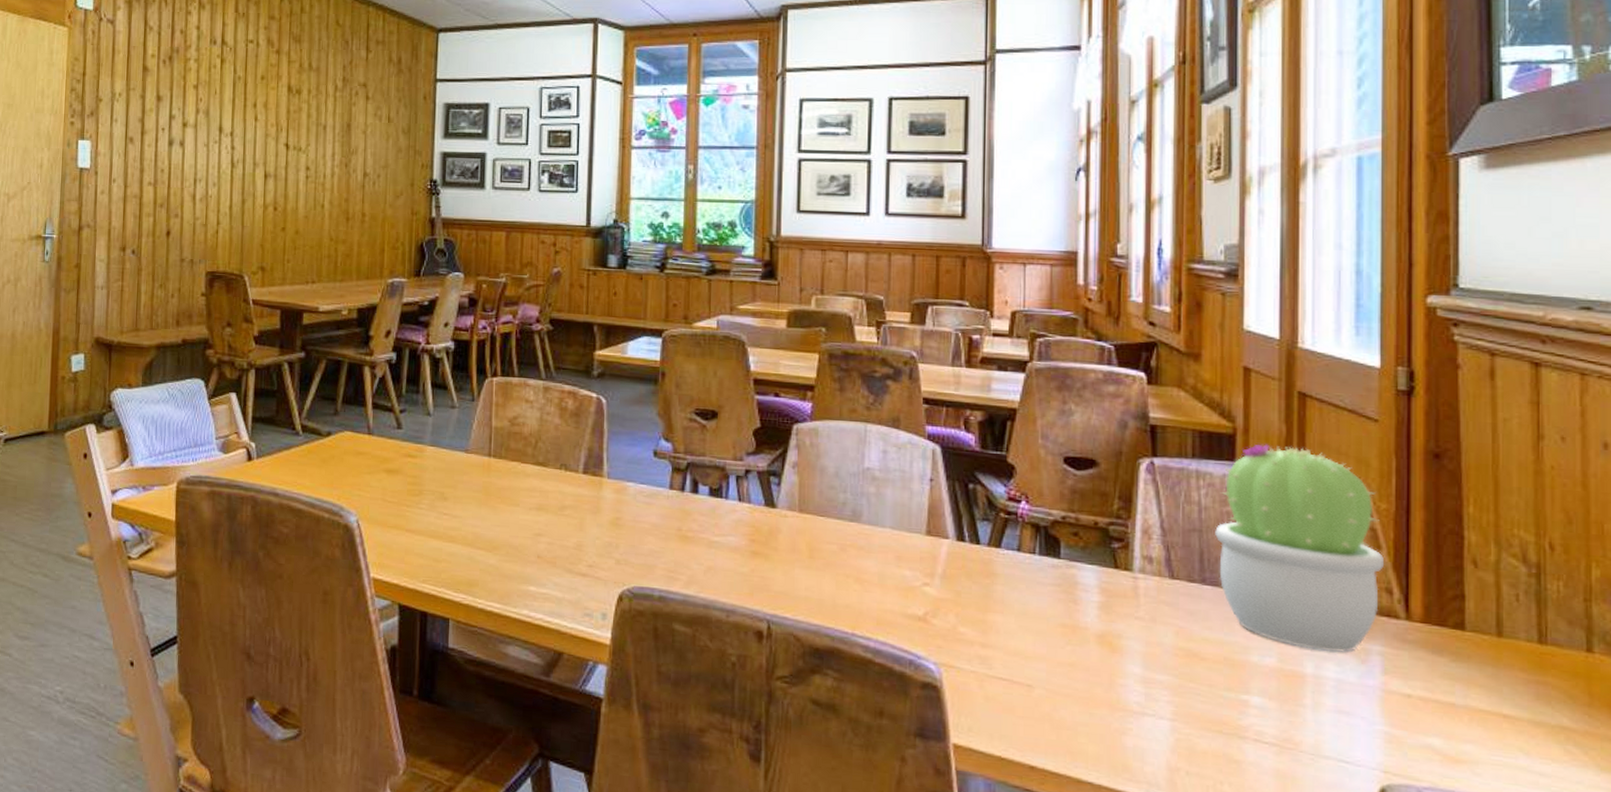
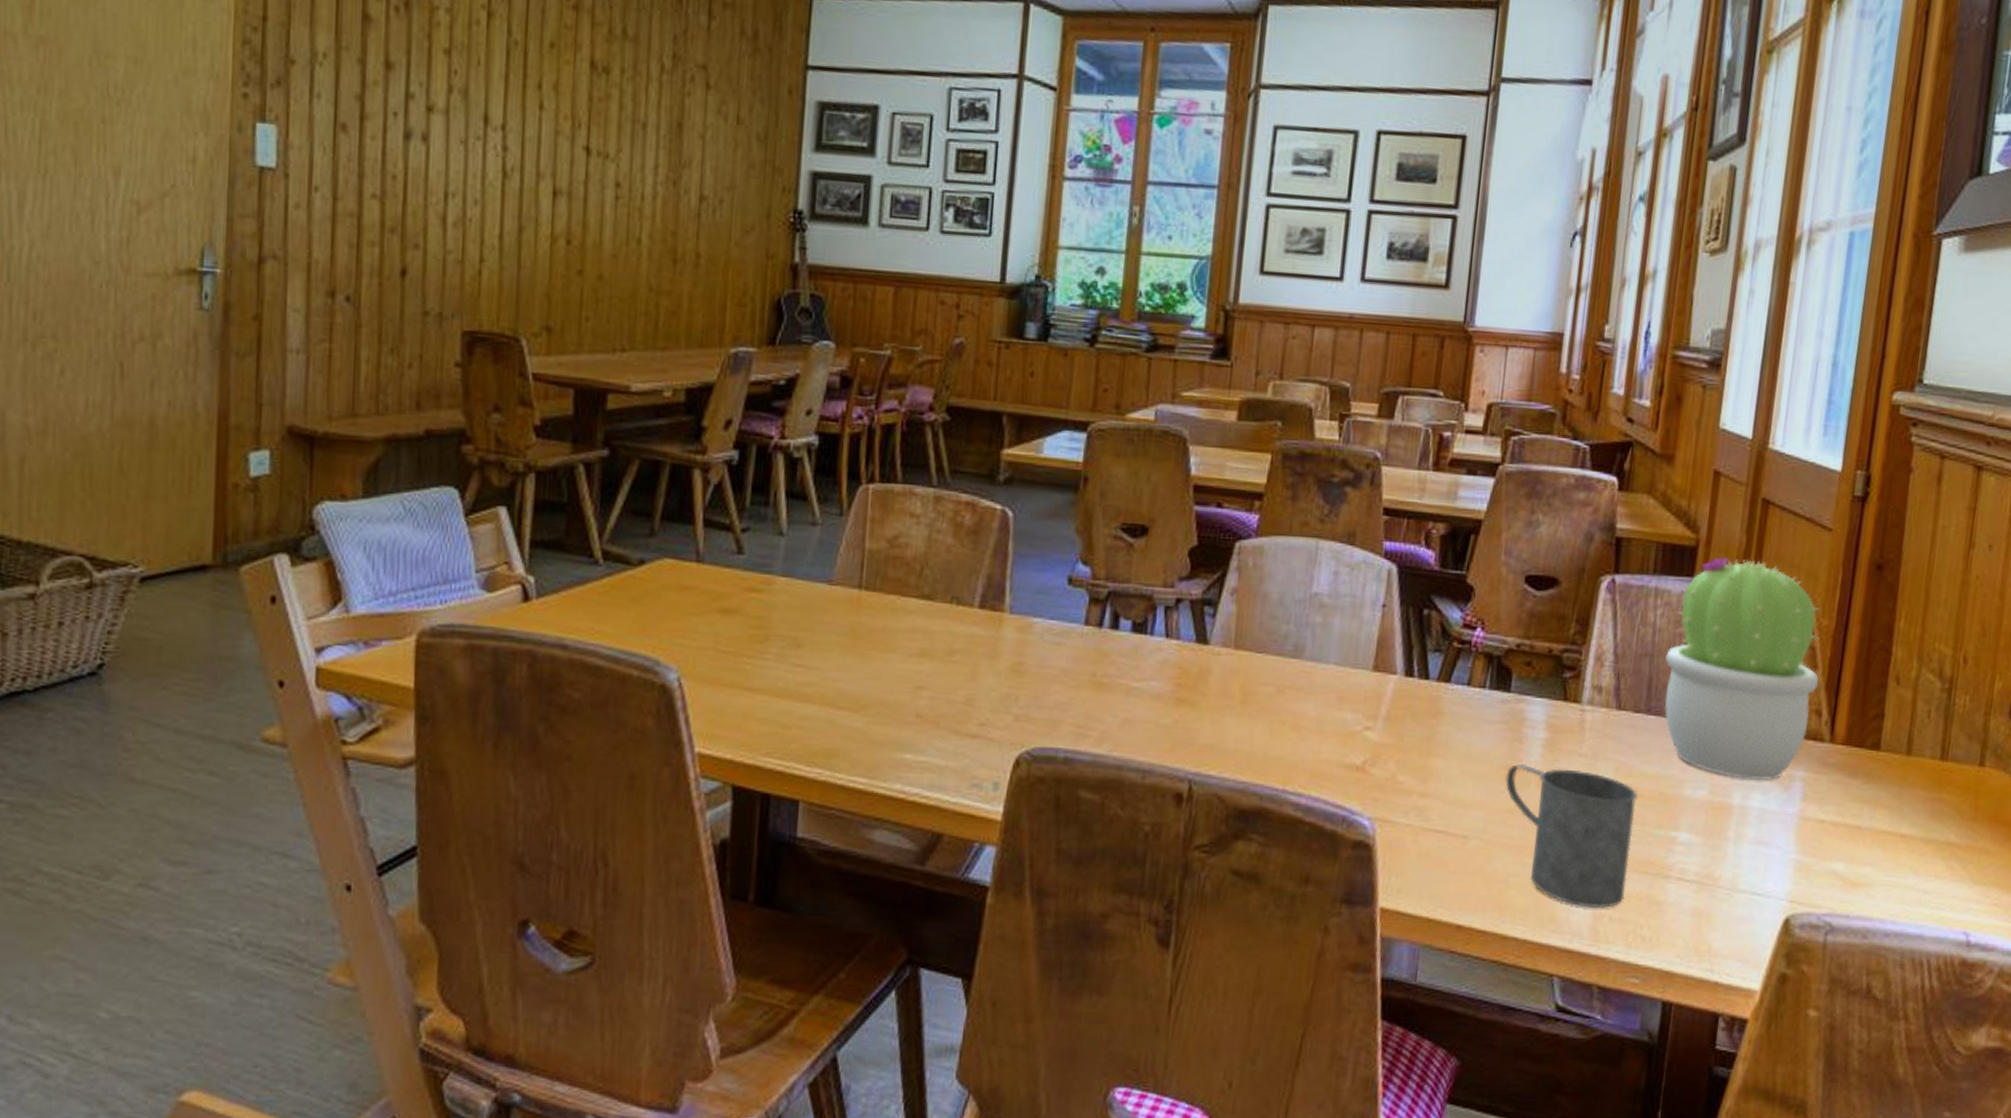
mug: none [1064,623,1201,762] -> present [1505,764,1637,909]

